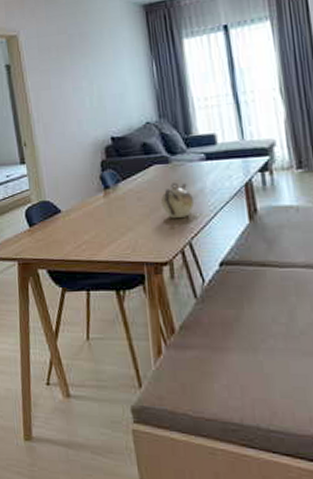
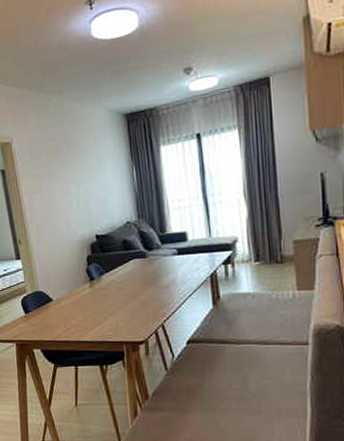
teapot: present [160,182,195,219] -> none [138,274,167,305]

